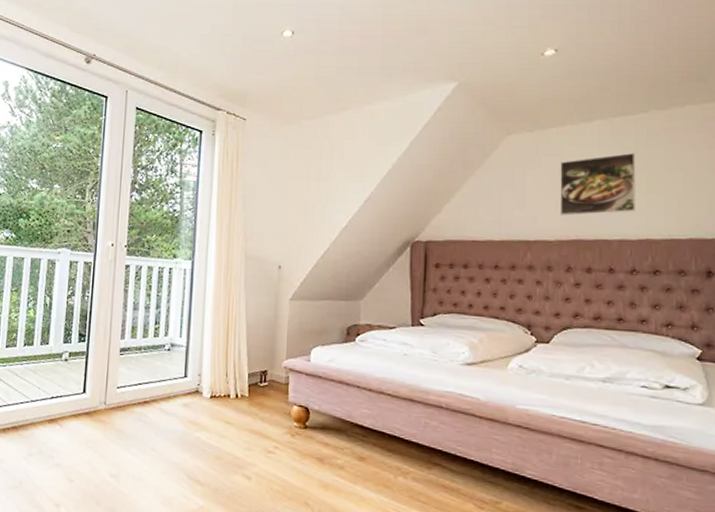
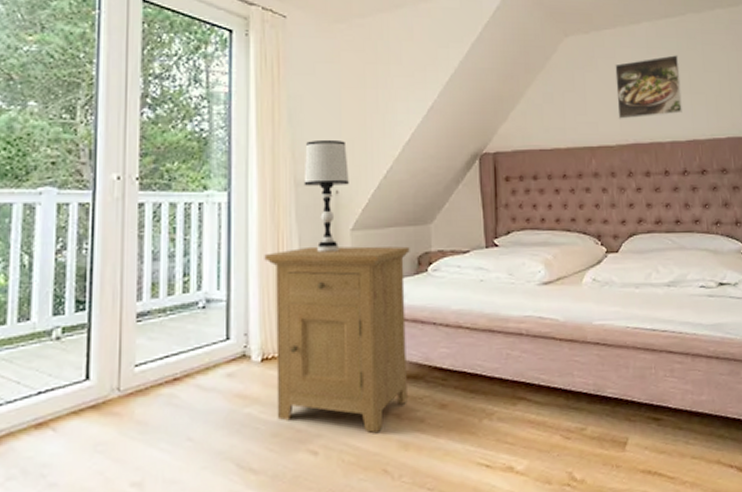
nightstand: none [217,310,340,472] -> present [264,246,410,434]
table lamp: none [252,223,291,317] -> present [303,141,349,253]

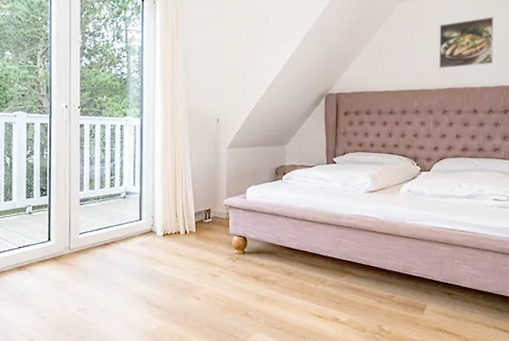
nightstand: present [264,246,410,434] -> none [166,158,270,289]
table lamp: present [303,141,349,253] -> none [194,82,227,163]

